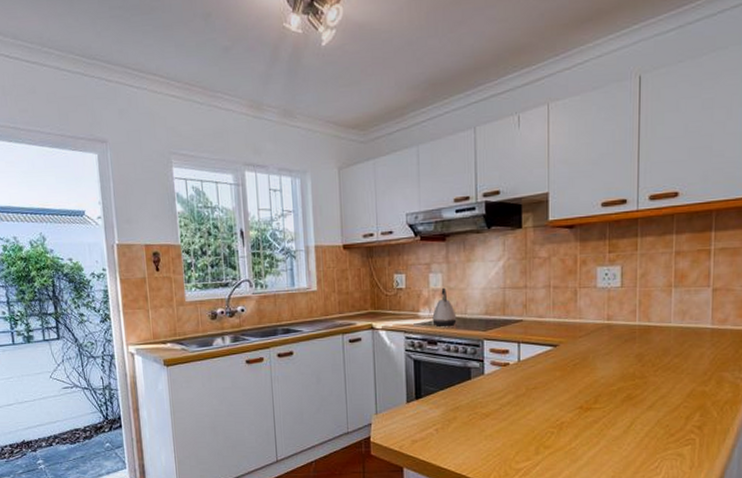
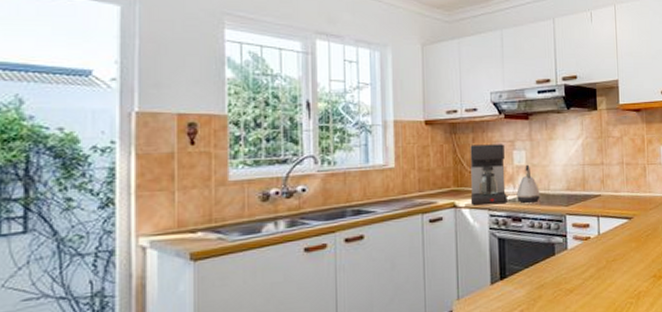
coffee maker: none [386,267,423,327] -> present [470,144,507,205]

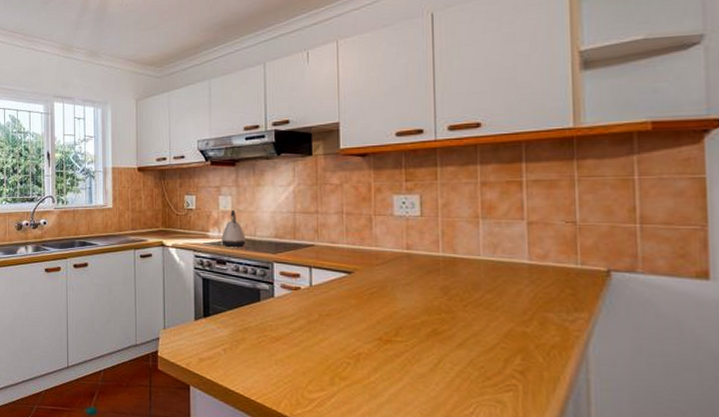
coffee maker: present [470,144,507,205] -> none [177,189,212,245]

